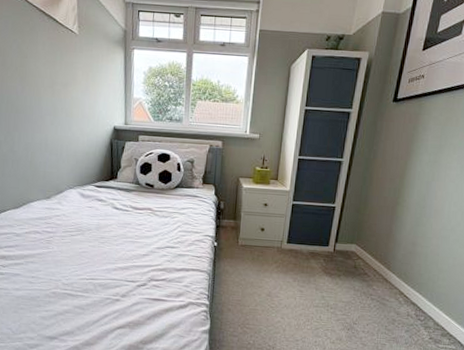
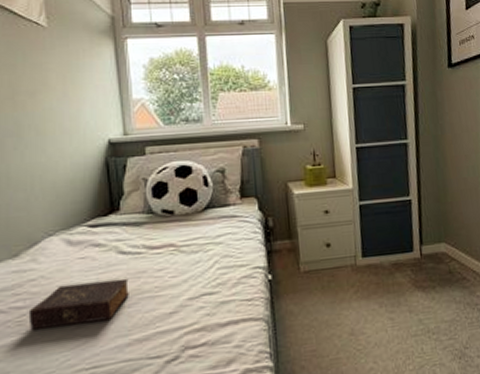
book: none [54,223,119,251] -> present [28,278,129,330]

